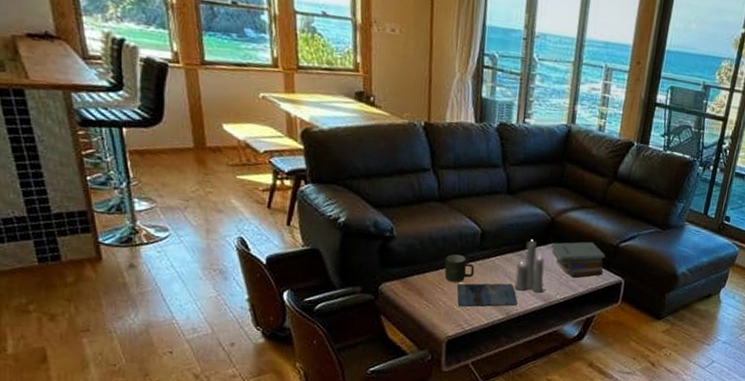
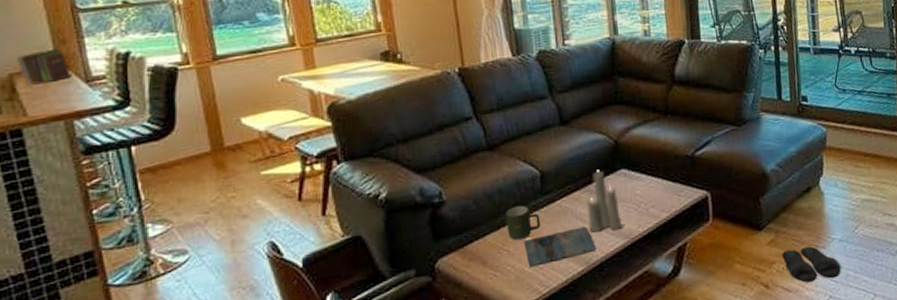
books: none [18,19,69,52] -> present [16,48,70,86]
books: present [550,241,606,279] -> none [619,157,685,204]
slippers: none [672,339,718,371] -> present [782,246,840,283]

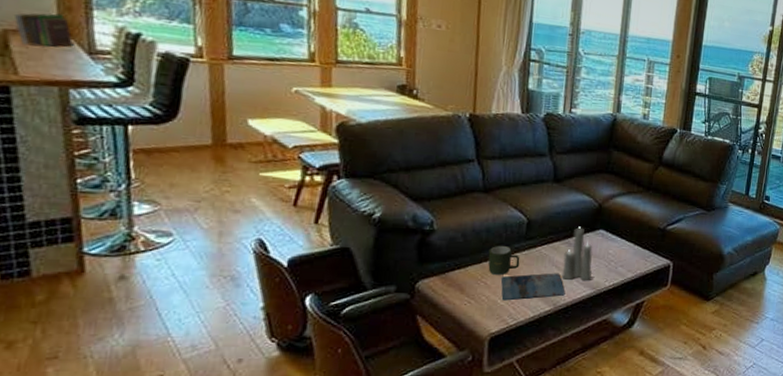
slippers: present [782,246,840,283] -> none [722,320,767,350]

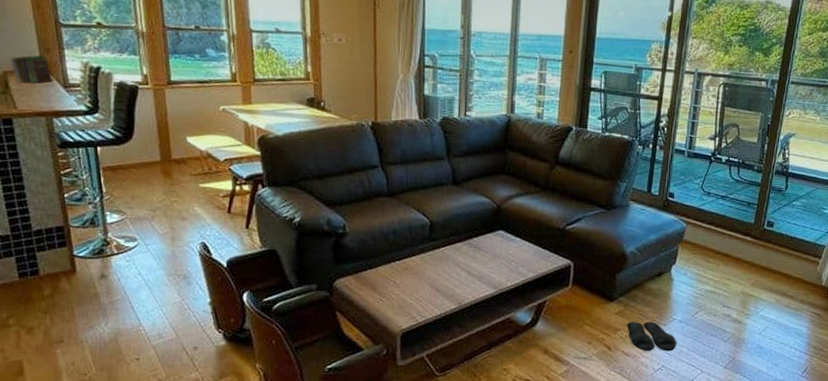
mug: present [488,245,520,276] -> none [395,246,425,276]
magazine: present [500,273,565,301] -> none [408,272,469,299]
candle: present [562,226,593,281] -> none [465,227,494,281]
slippers: none [722,320,767,350] -> present [627,321,675,352]

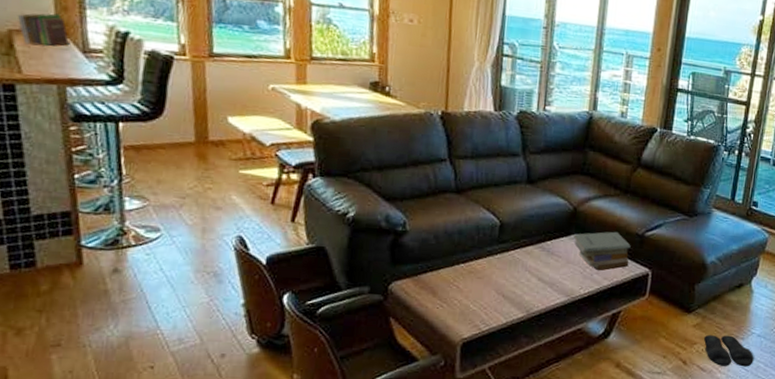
books: none [497,226,553,264] -> present [573,231,631,271]

